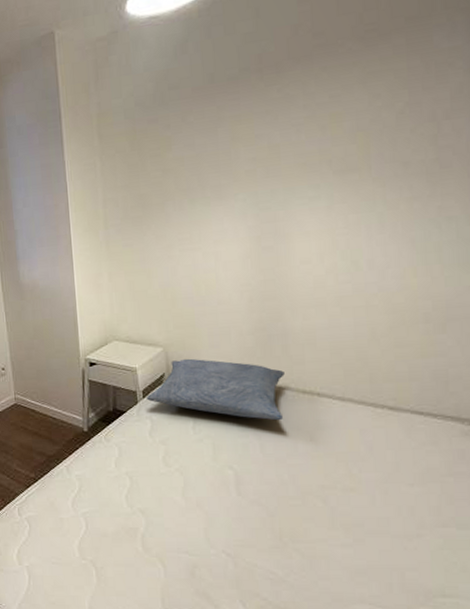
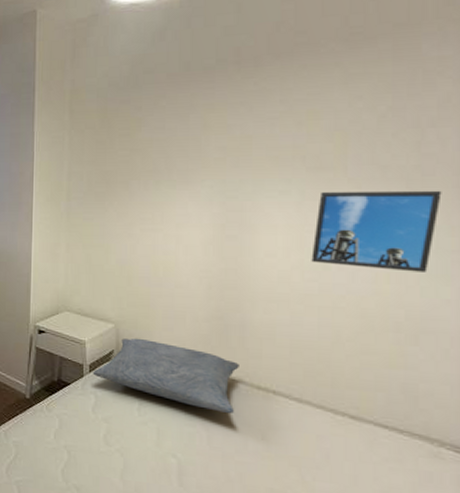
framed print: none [343,181,459,265] -> present [311,190,442,272]

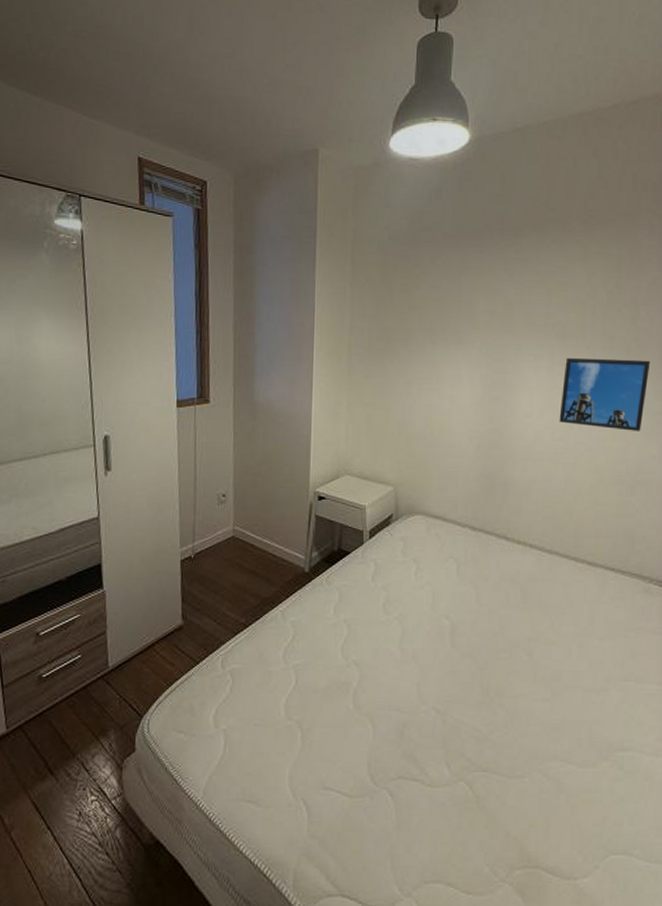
pillow: present [92,338,239,414] -> none [372,500,503,570]

